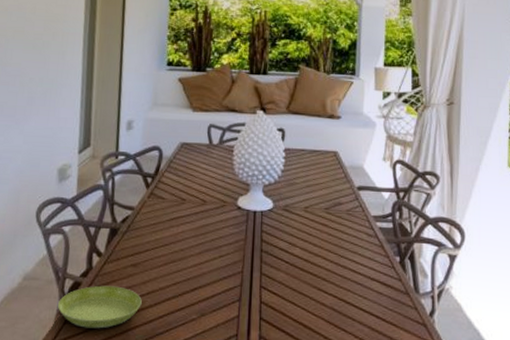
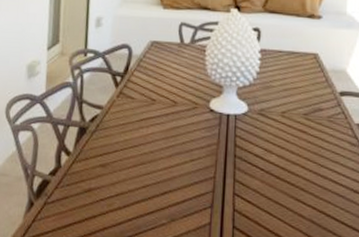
saucer: present [57,285,142,329] -> none [26,184,111,229]

